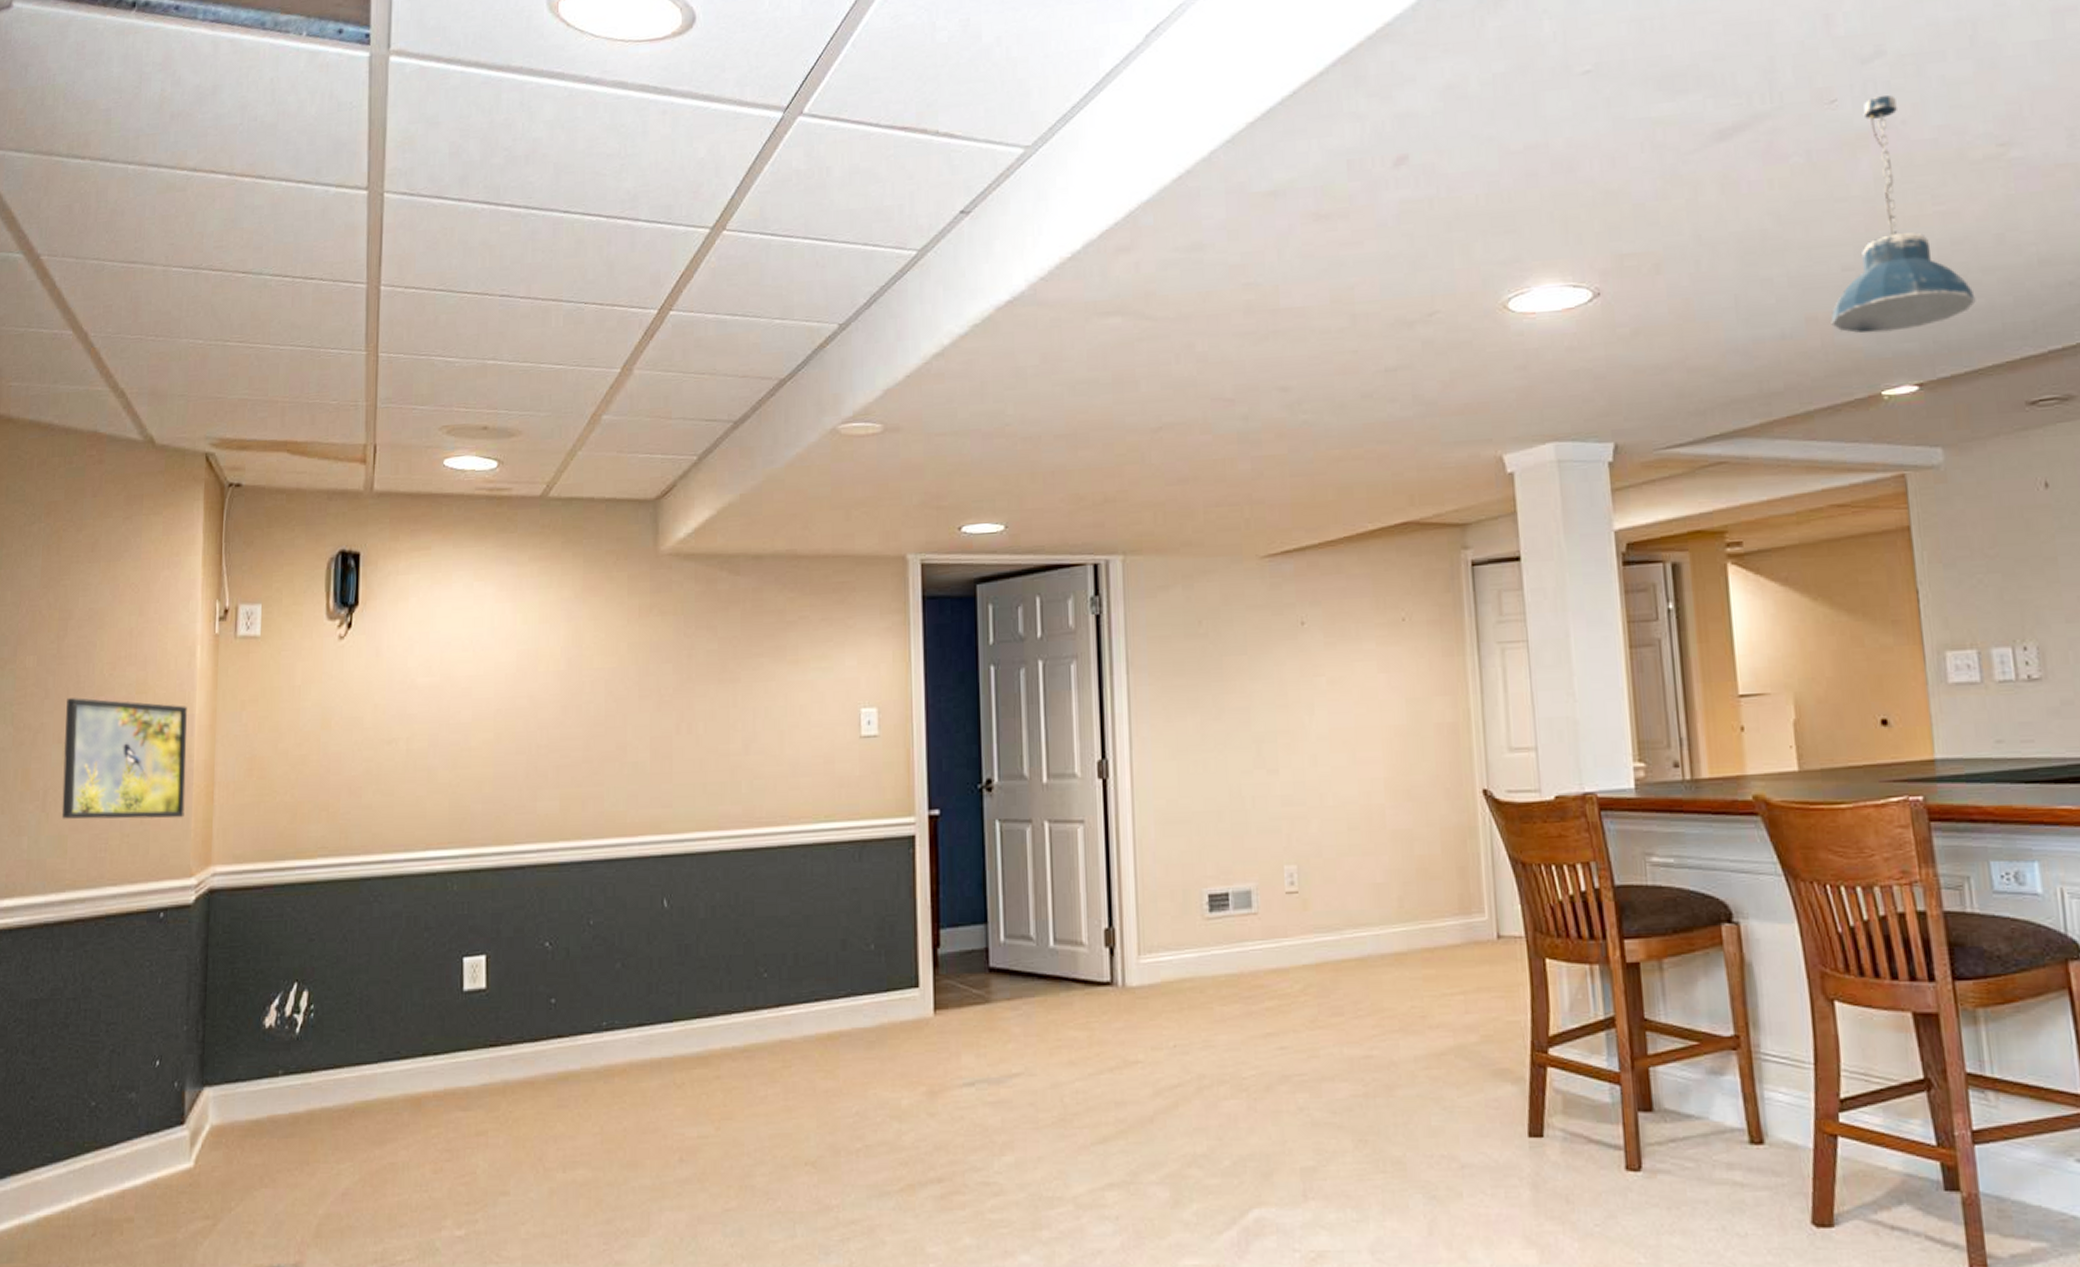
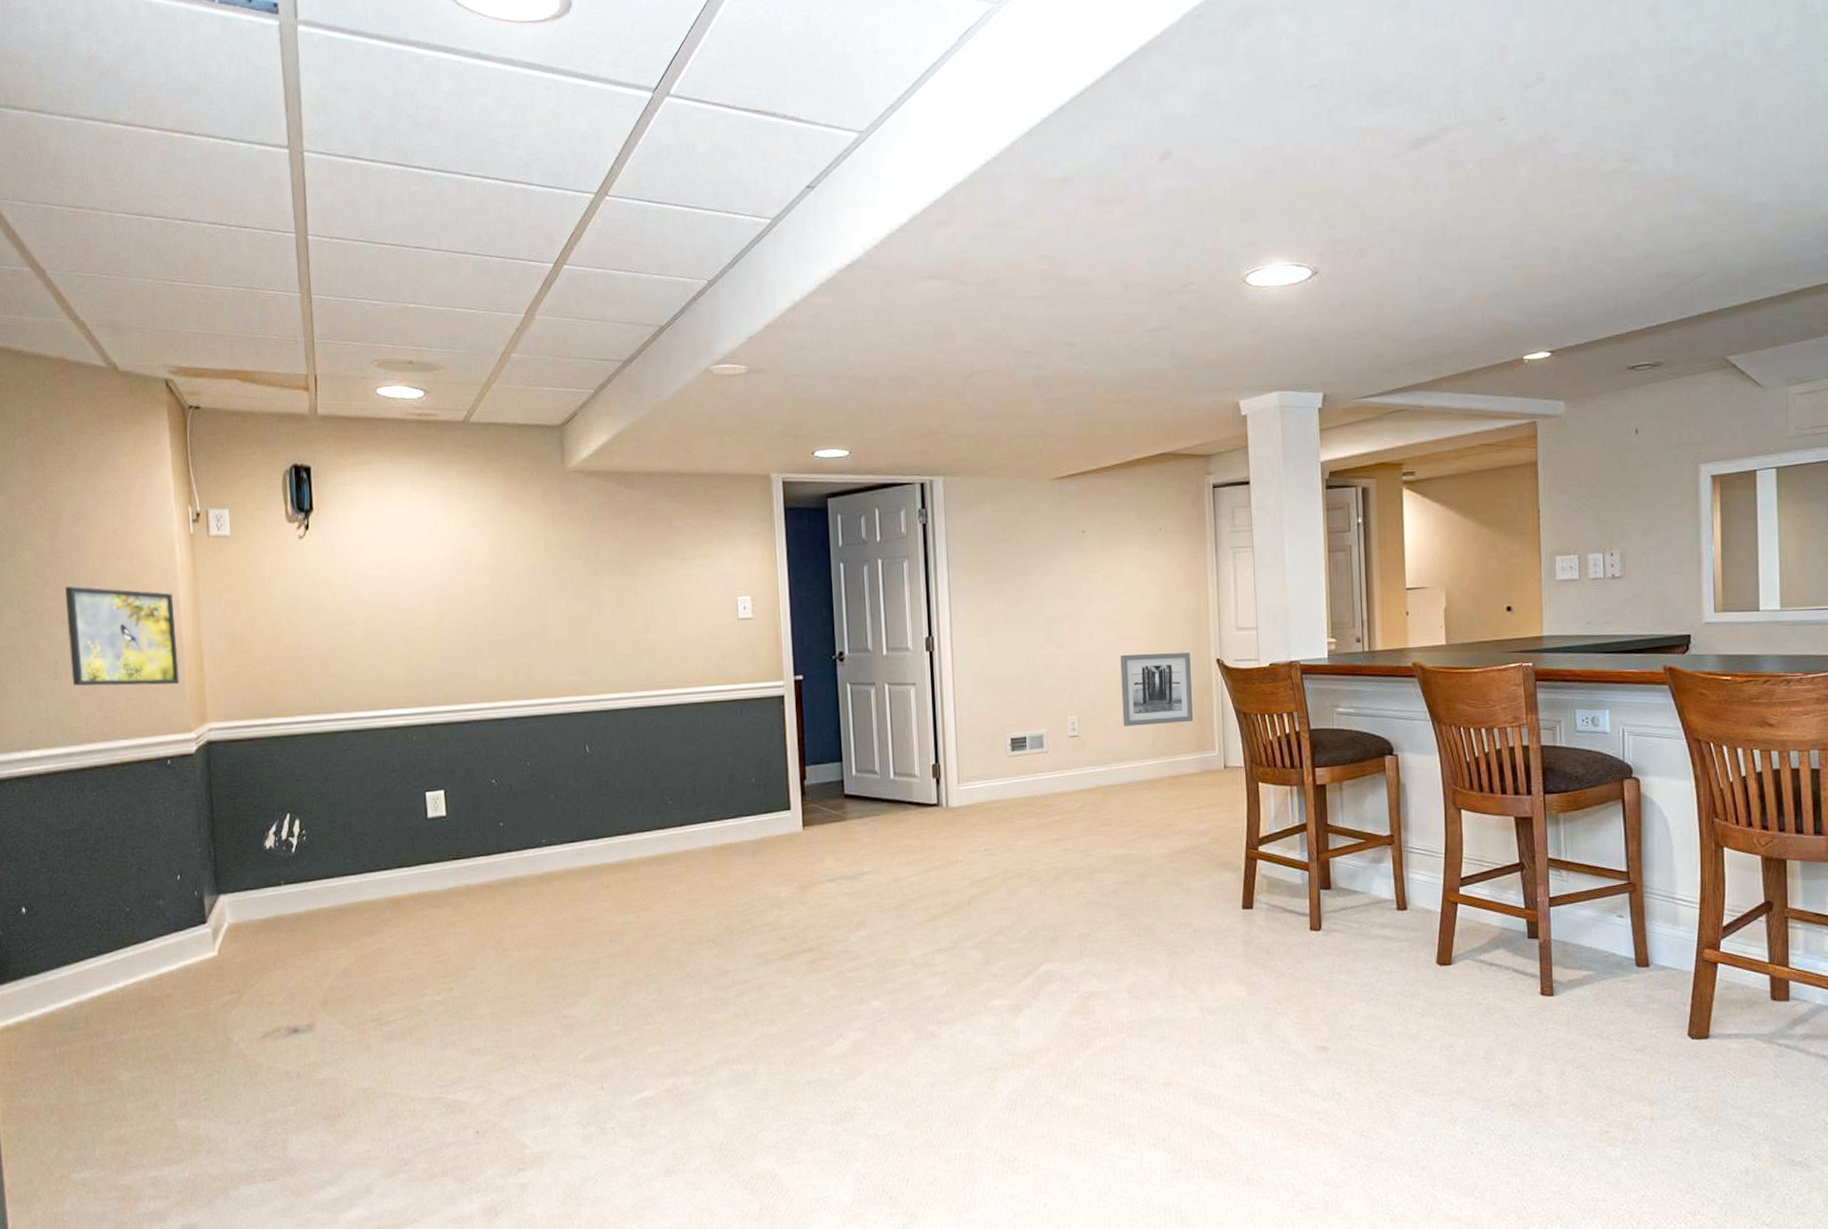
wall art: none [1353,781,1454,880] -> present [1120,652,1194,726]
pendant light: present [1831,95,1976,334] -> none [1490,116,1597,310]

